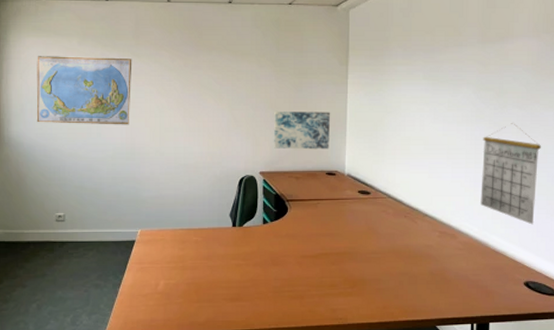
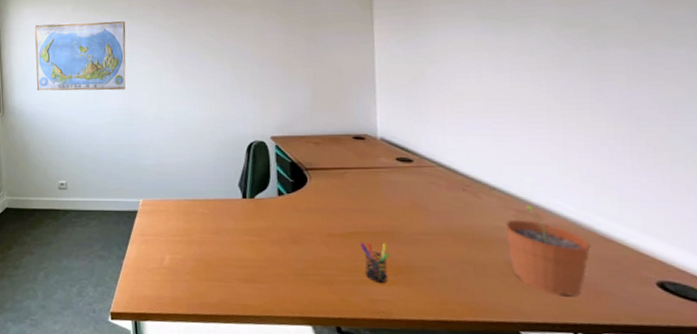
wall art: present [273,110,331,150] -> none [284,65,355,110]
pen holder: none [326,262,348,294] -> present [360,243,389,283]
plant pot: none [432,228,486,297] -> present [505,206,591,296]
calendar: present [480,123,542,225] -> none [573,67,671,204]

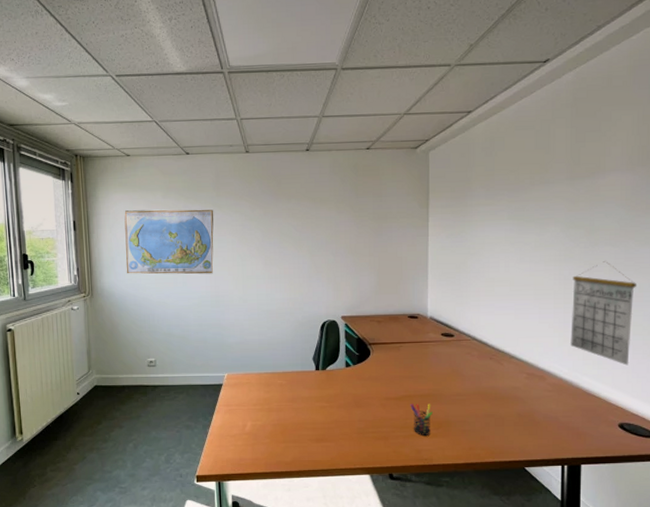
plant pot: present [505,206,591,296] -> none [519,370,577,439]
calendar: none [573,67,671,204] -> present [570,261,637,366]

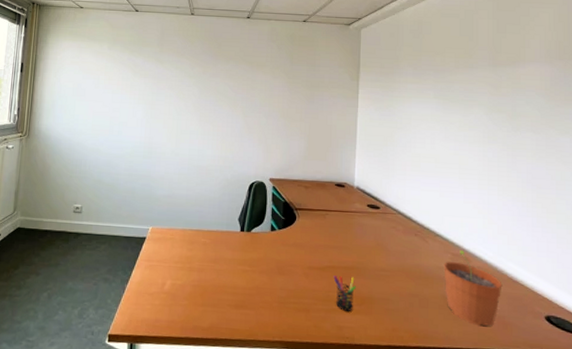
world map: present [124,209,214,275] -> none [65,58,156,125]
plant pot: none [519,370,577,439] -> present [444,250,502,326]
calendar: present [570,261,637,366] -> none [495,147,559,255]

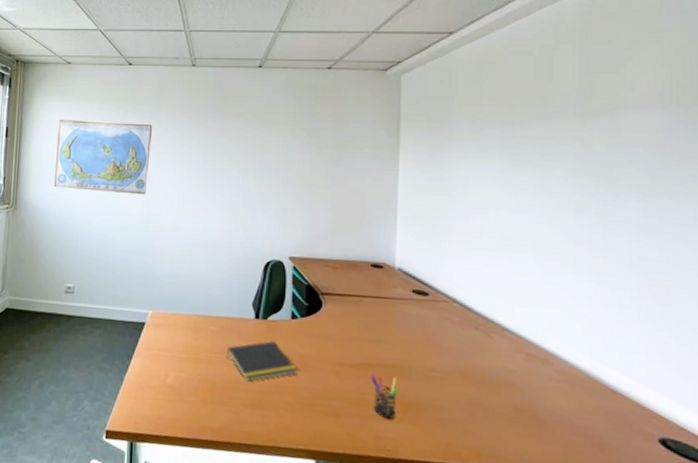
world map: none [65,58,156,125] -> present [53,120,153,195]
notepad: none [216,250,275,285] -> present [226,341,298,382]
plant pot: present [444,250,502,326] -> none [515,350,597,447]

